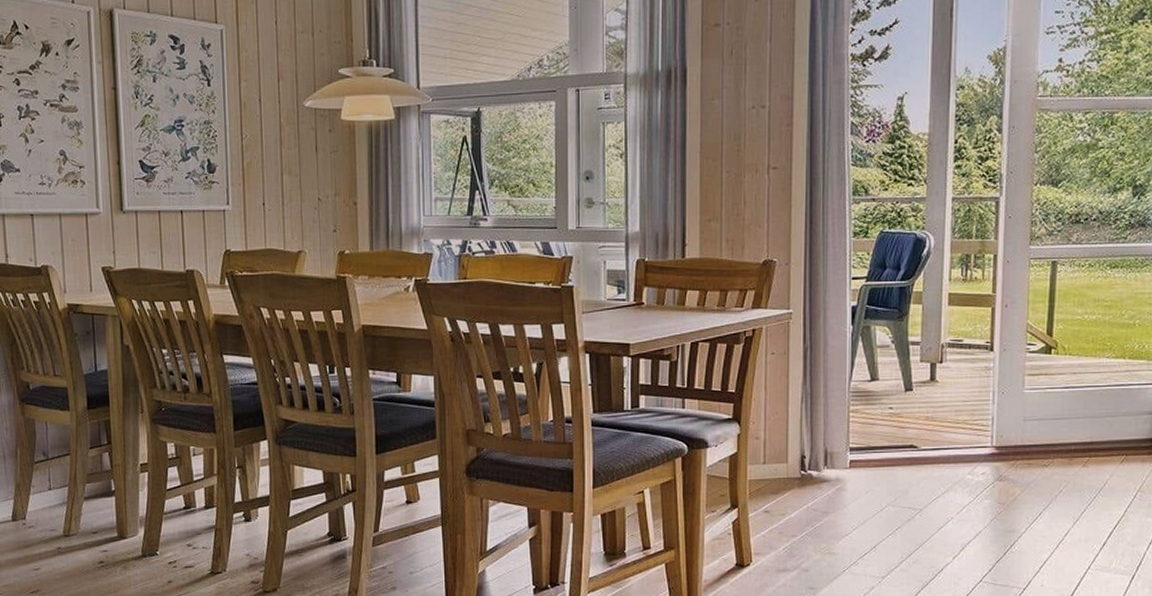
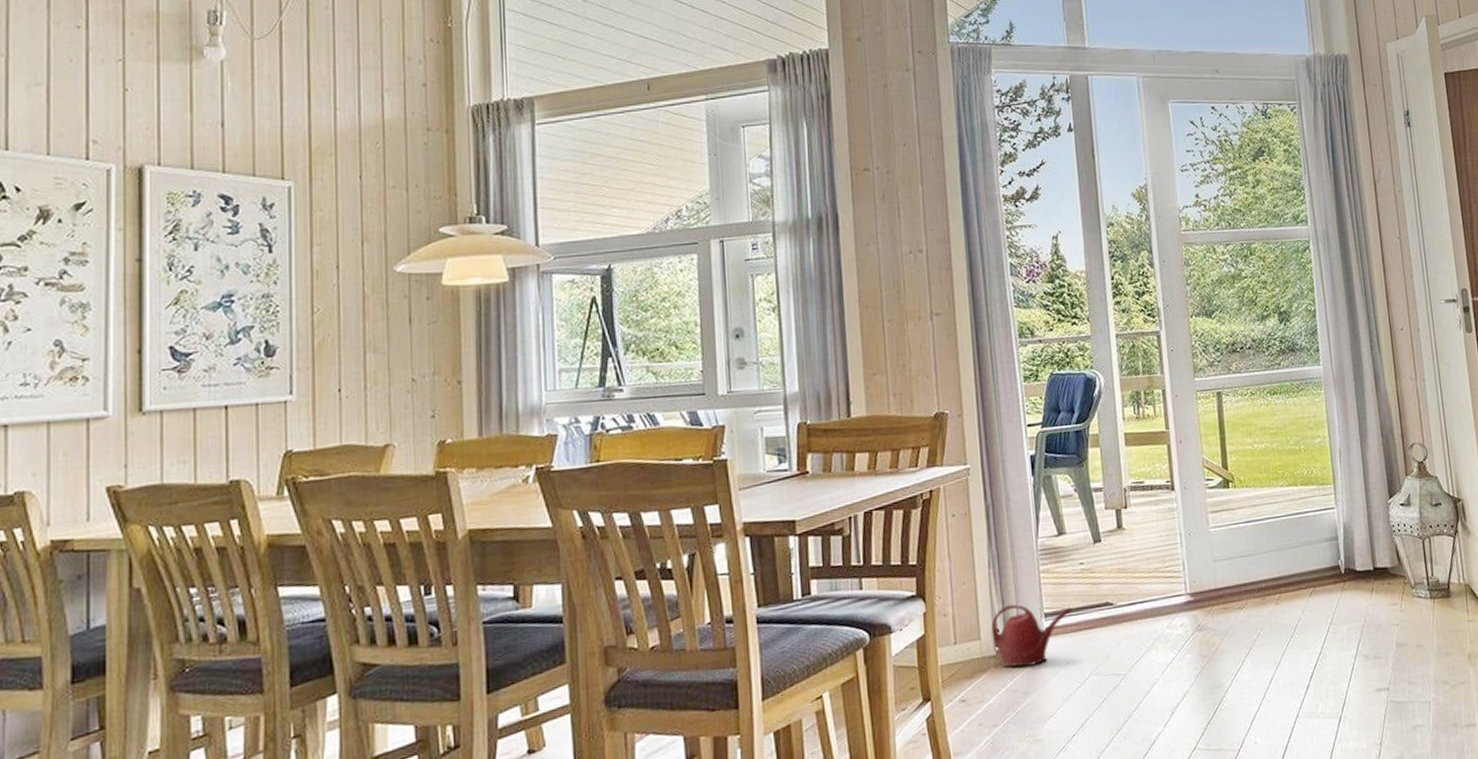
watering can: none [799,436,877,491] -> present [991,604,1073,667]

